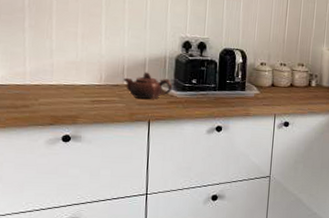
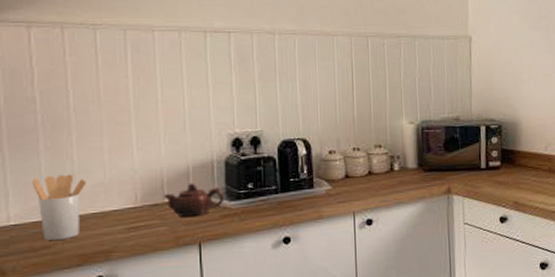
utensil holder: none [17,49,62,102] -> present [32,174,87,240]

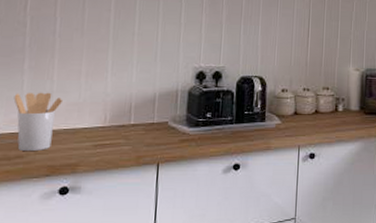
teapot: present [164,182,225,217] -> none [130,108,185,138]

